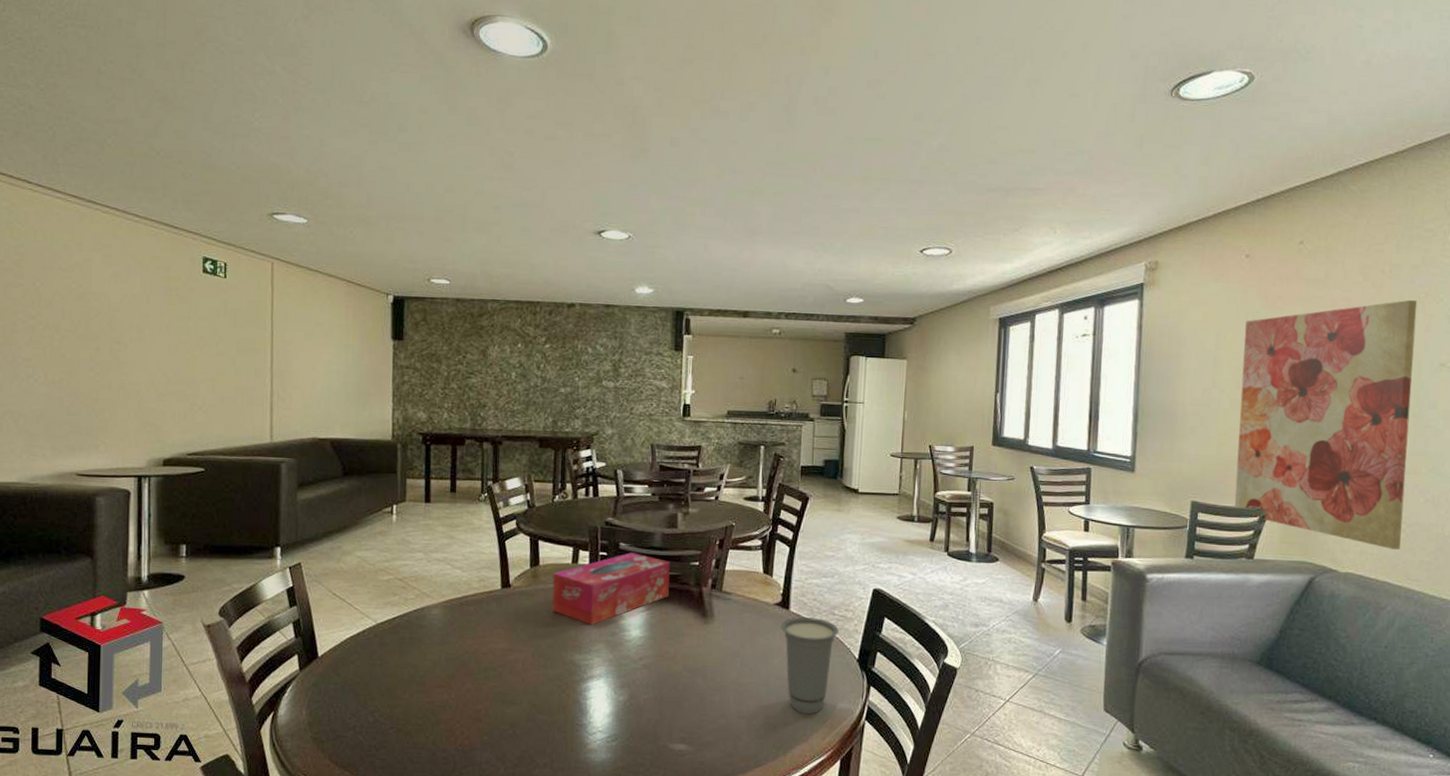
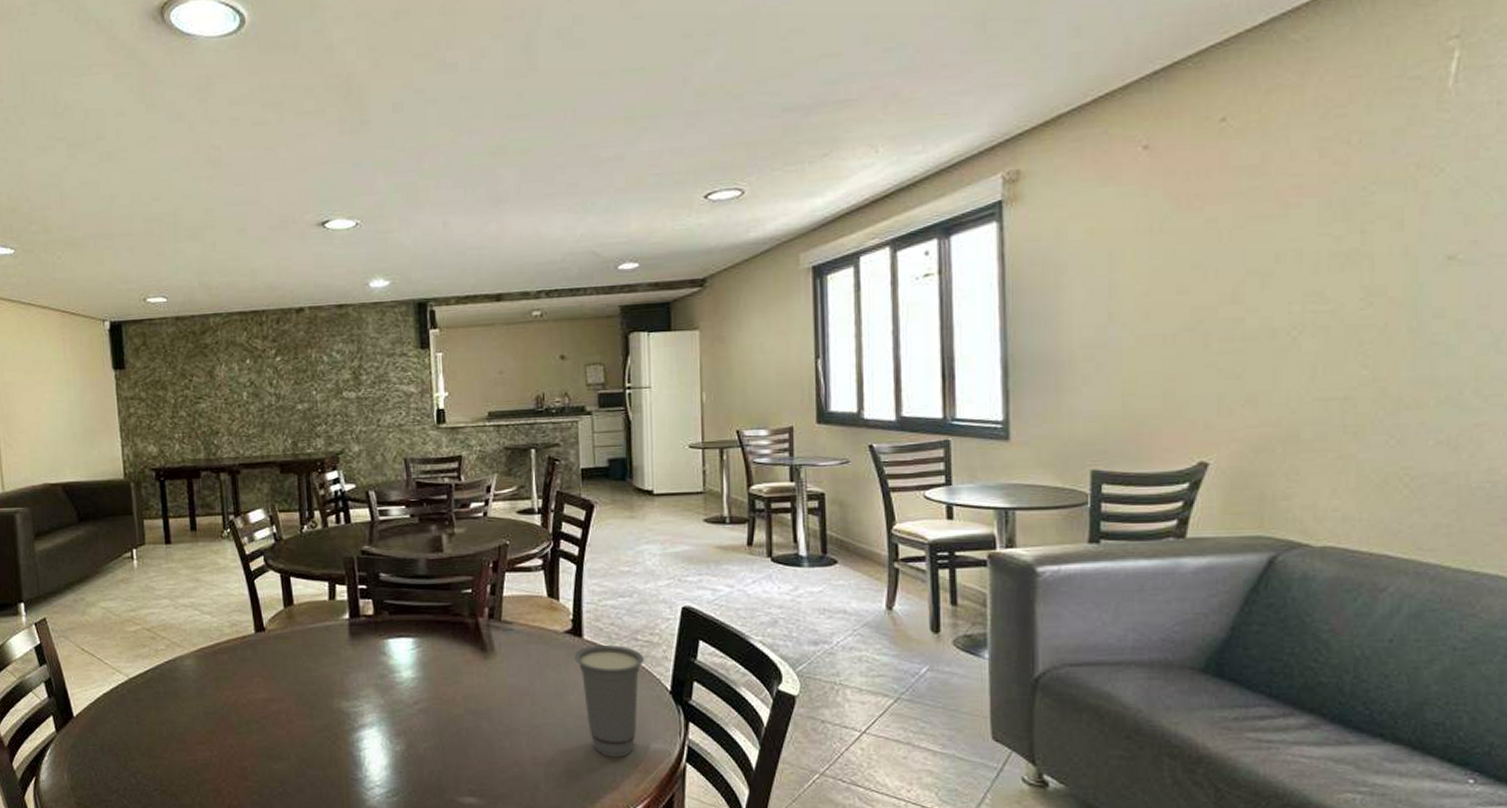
tissue box: present [551,552,670,625] -> none [309,583,440,667]
wall art: present [1234,299,1418,550] -> none [1149,174,1405,511]

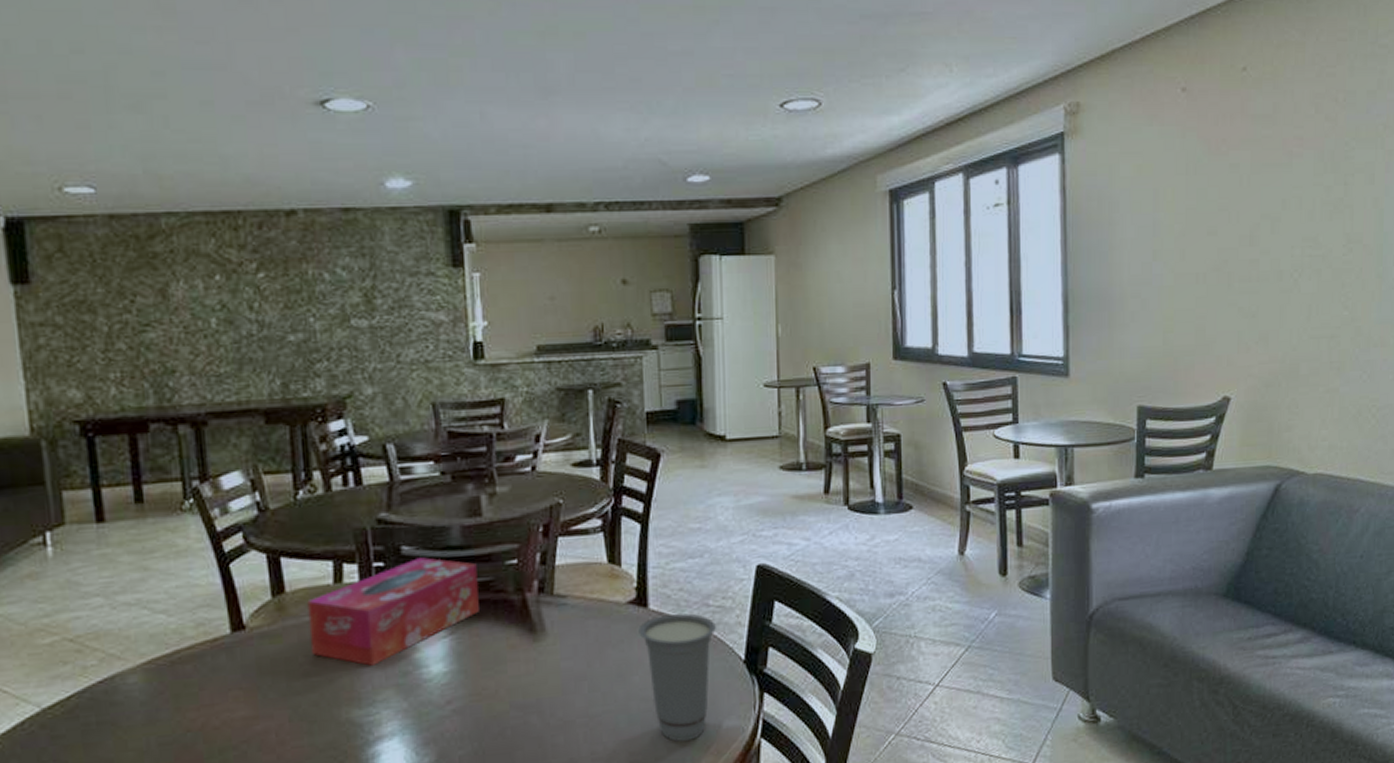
tissue box: none [309,583,440,667] -> present [307,557,479,666]

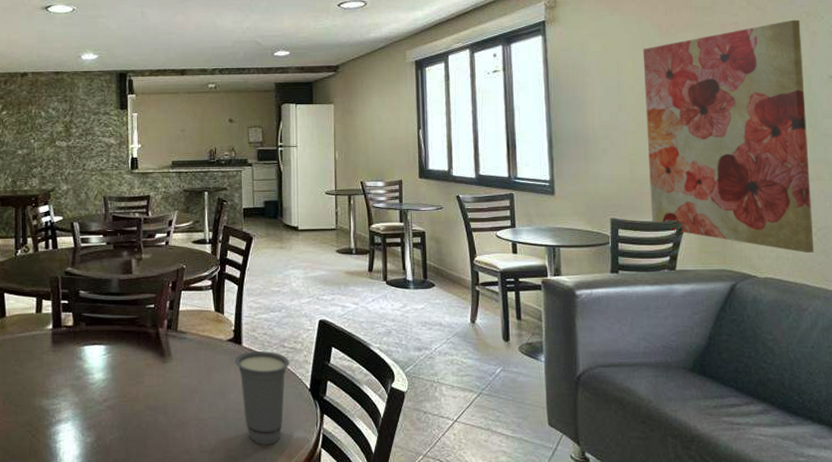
tissue box: present [307,557,479,666] -> none [19,299,128,370]
wall art: none [1186,133,1376,440] -> present [642,19,815,253]

